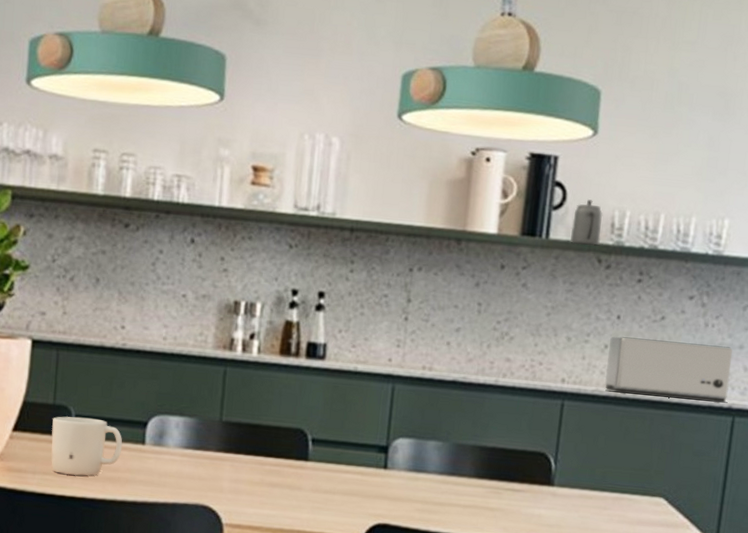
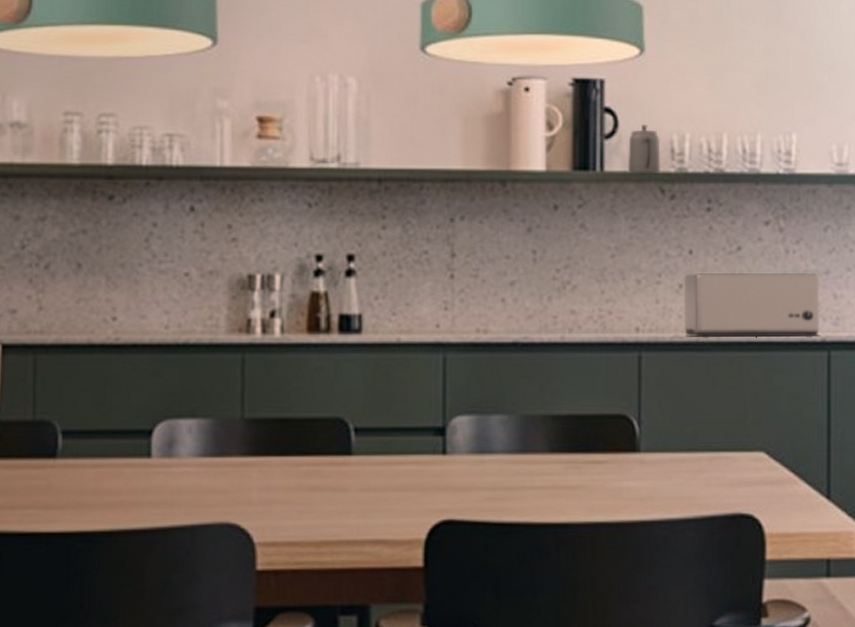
mug: present [51,416,123,476] -> none [33,432,124,505]

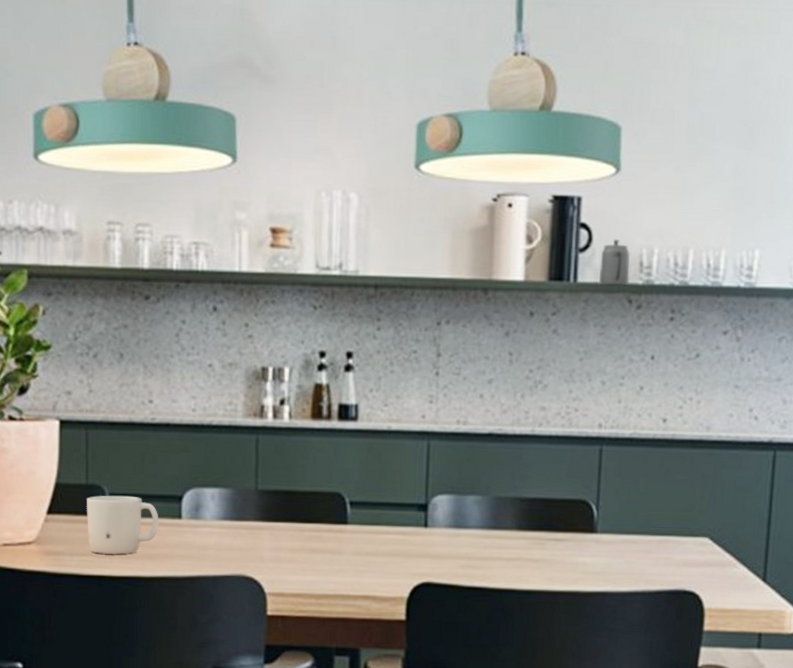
mug: none [33,432,124,505] -> present [87,495,159,555]
toaster: present [683,273,819,338] -> none [642,377,771,438]

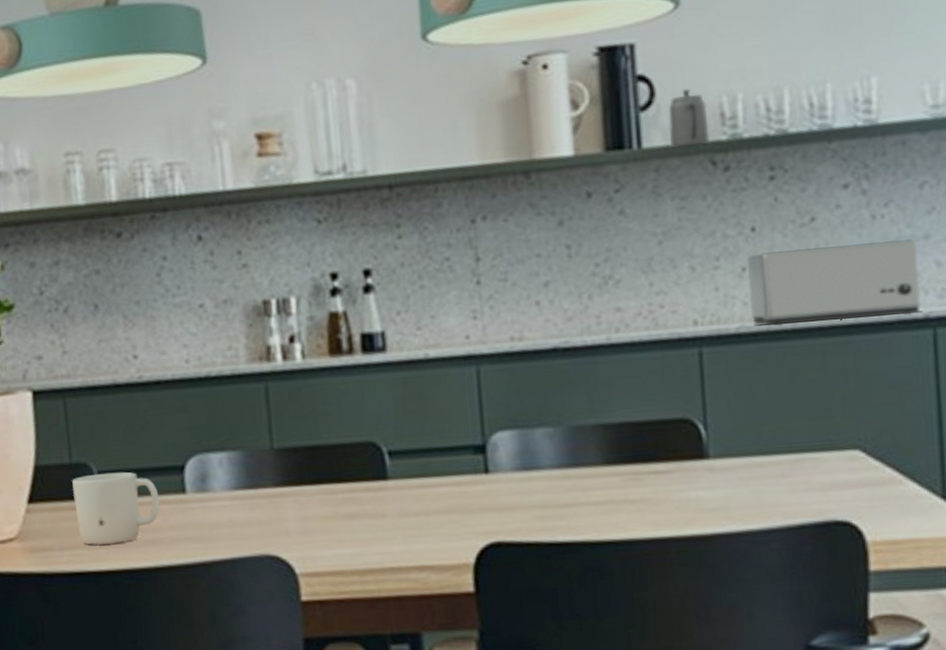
toaster: none [642,377,771,438] -> present [747,239,921,326]

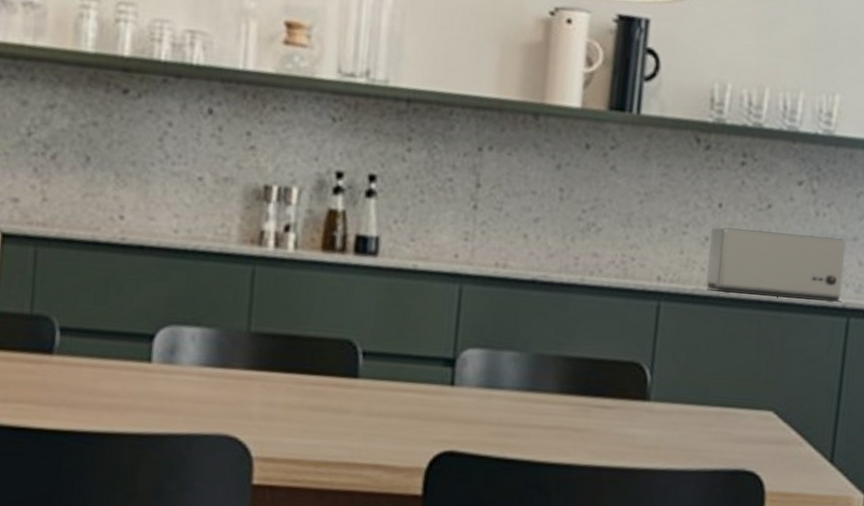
mug: present [72,472,160,545] -> none [27,329,123,403]
teapot: present [668,89,711,150] -> none [664,70,702,123]

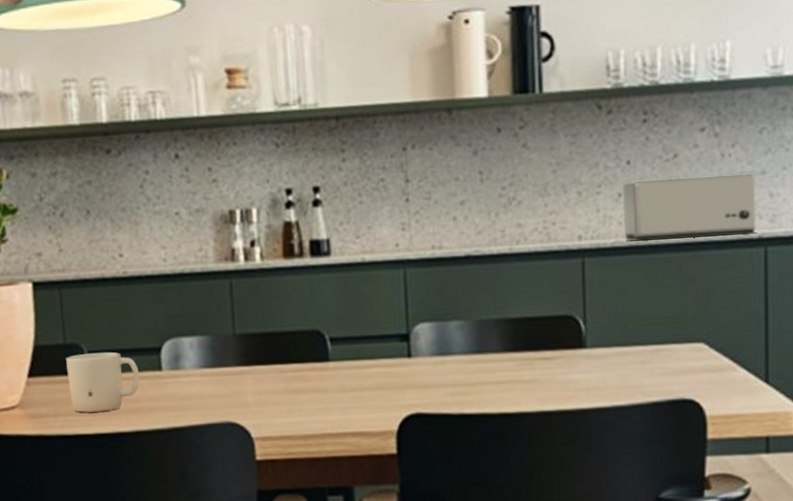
mug: none [27,329,123,403] -> present [66,352,140,413]

